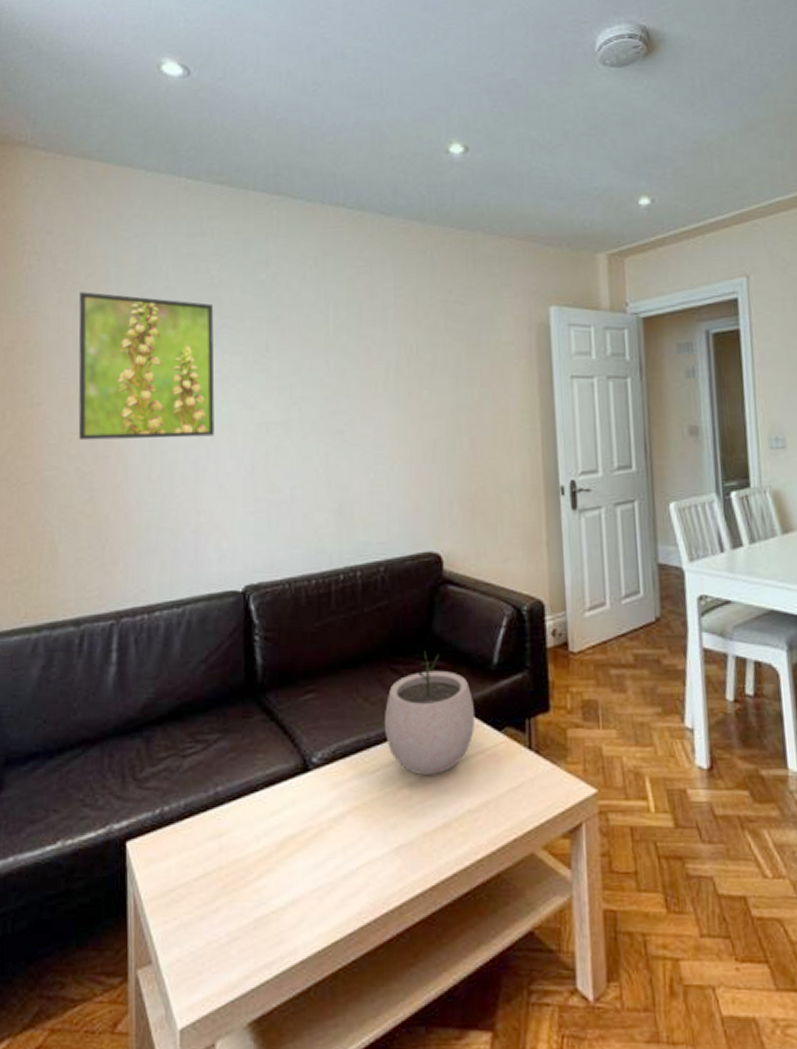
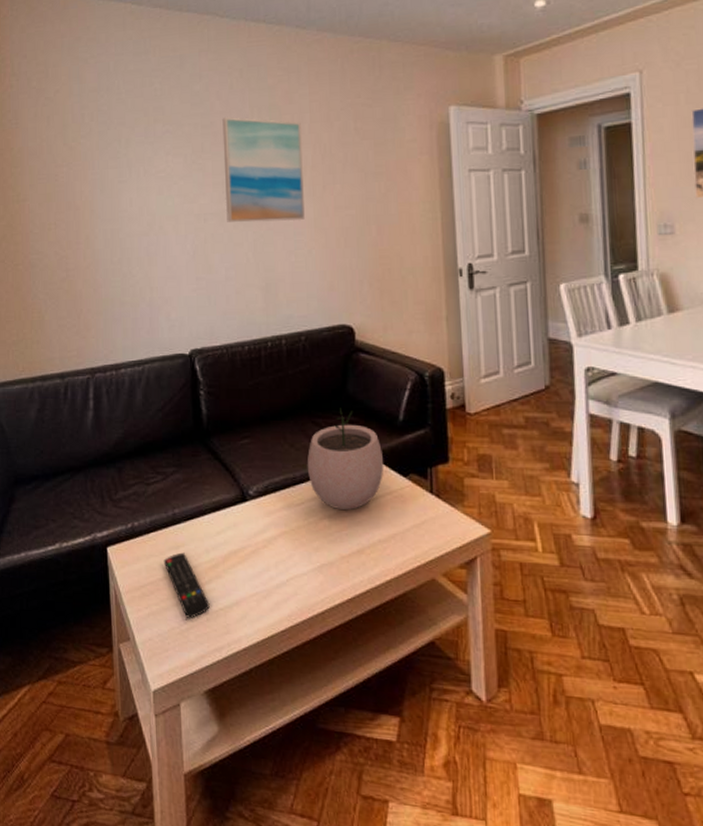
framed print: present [78,292,215,441] -> none [50,106,162,230]
remote control: none [200,842,258,927] -> present [163,552,210,618]
wall art: none [292,310,386,433] -> present [222,116,305,222]

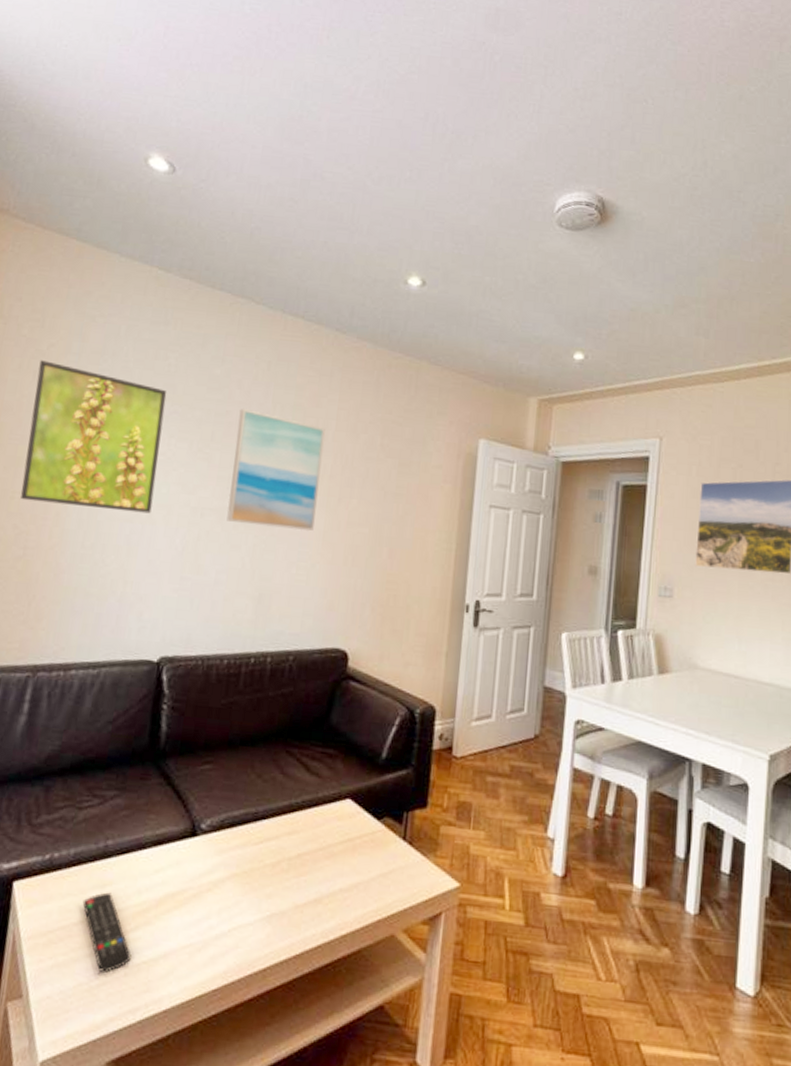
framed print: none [50,106,162,230] -> present [21,360,167,514]
plant pot: present [307,408,384,511] -> none [272,738,359,854]

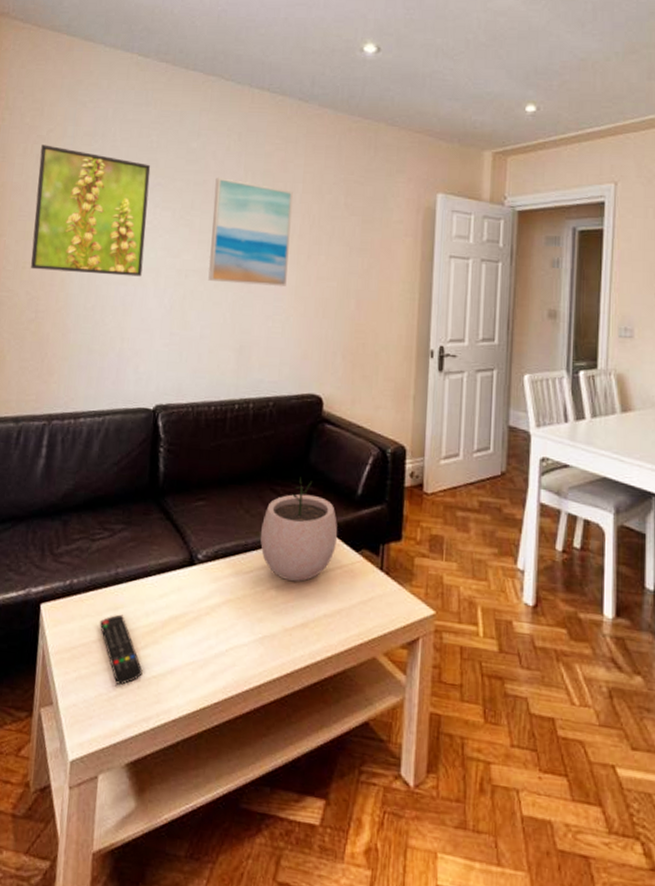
plant pot: none [272,738,359,854] -> present [260,477,338,582]

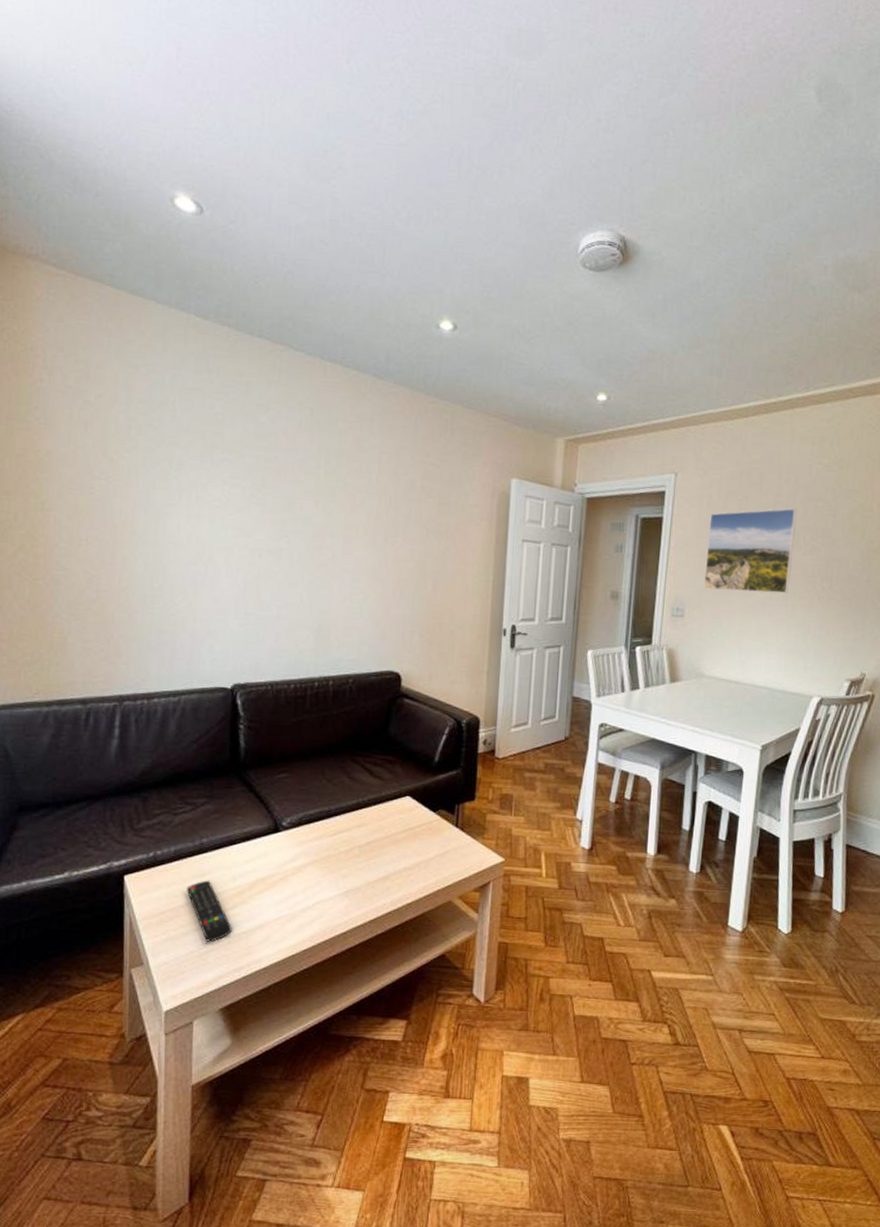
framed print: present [31,144,151,277] -> none [87,411,217,556]
wall art: present [208,177,294,287] -> none [282,454,370,568]
plant pot: present [260,477,338,582] -> none [342,748,417,841]

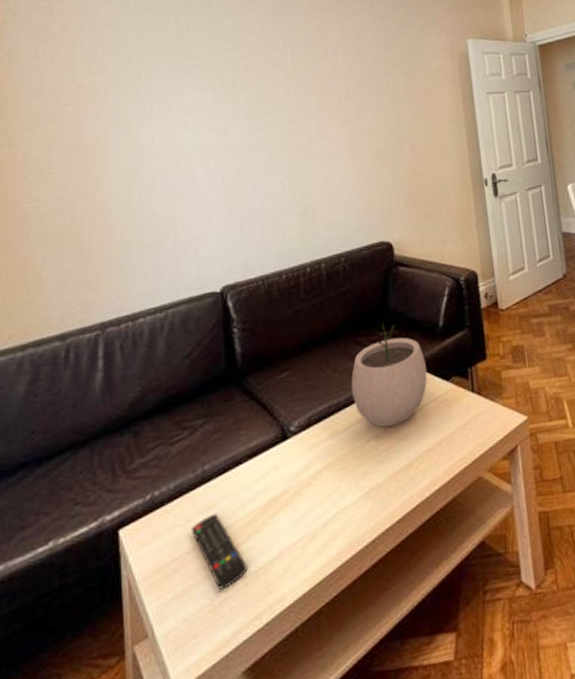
plant pot: none [342,748,417,841] -> present [351,323,428,427]

